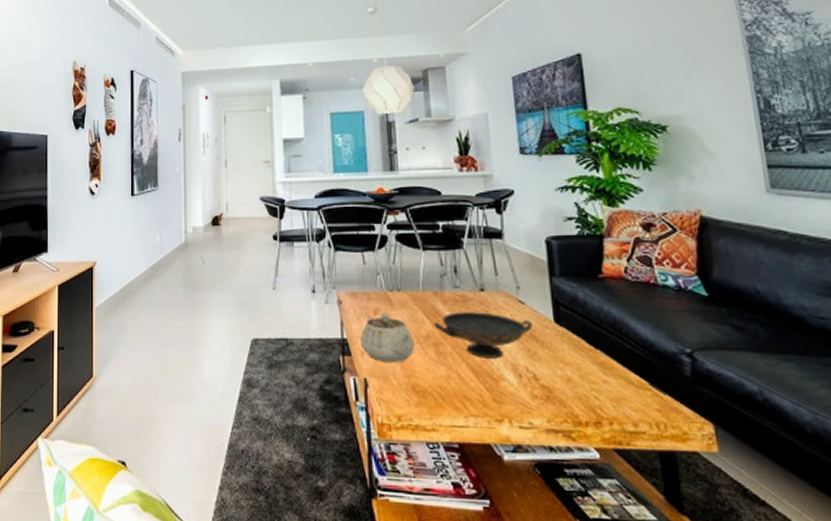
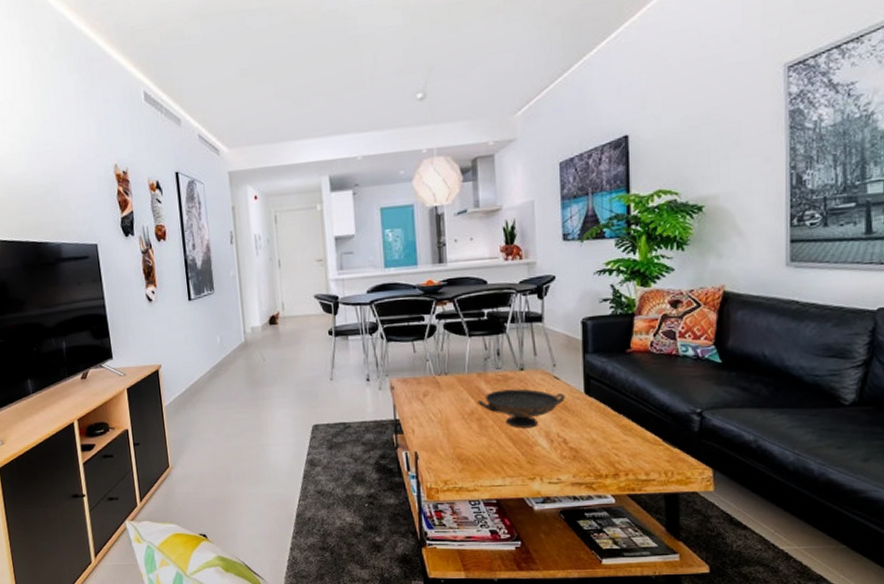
teapot: present [360,313,415,363] -> none [411,395,460,438]

